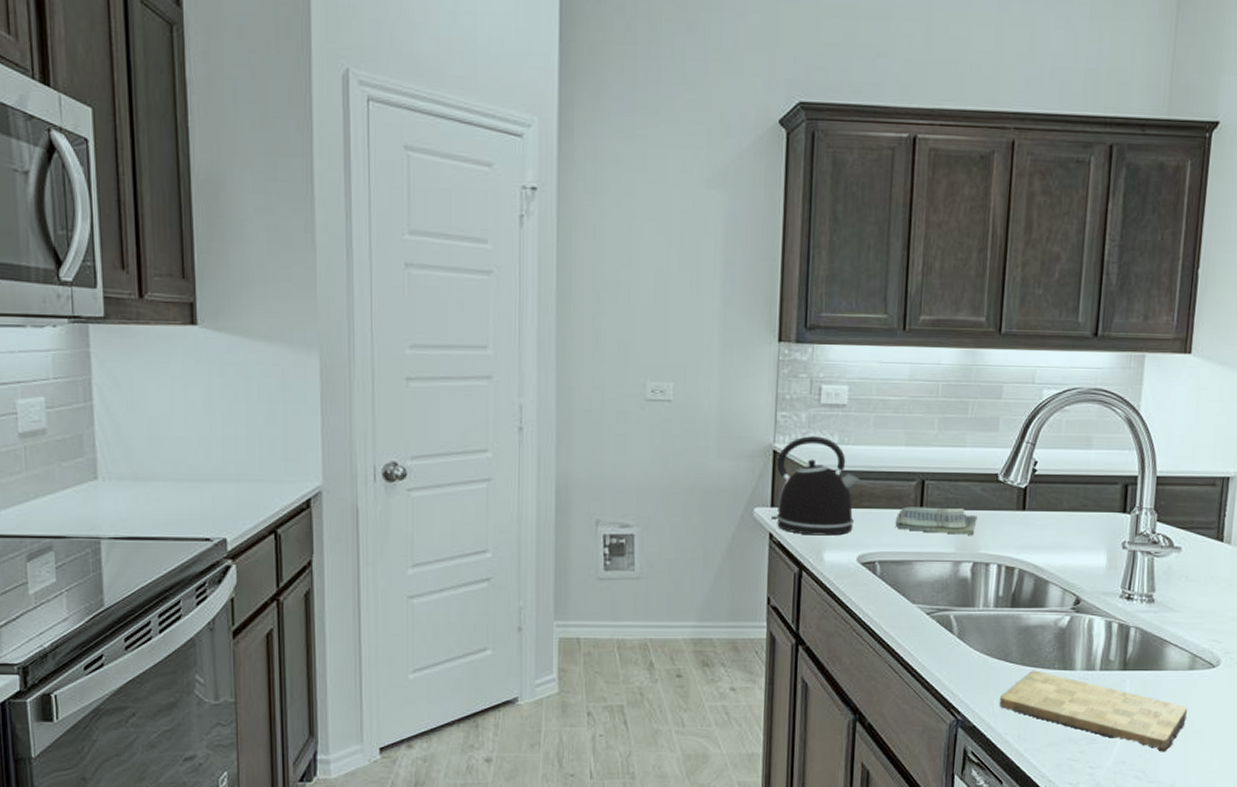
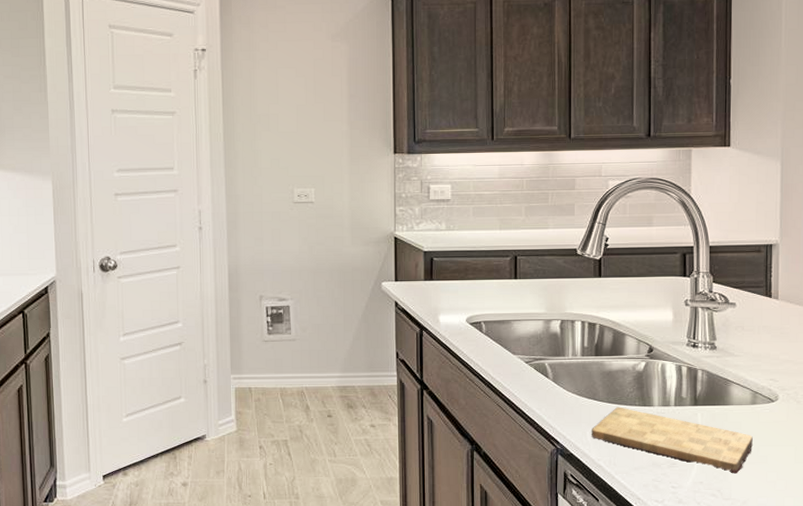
kettle: present [770,436,860,536] -> none [395,225,465,303]
dish towel: present [895,506,977,535] -> none [495,277,562,298]

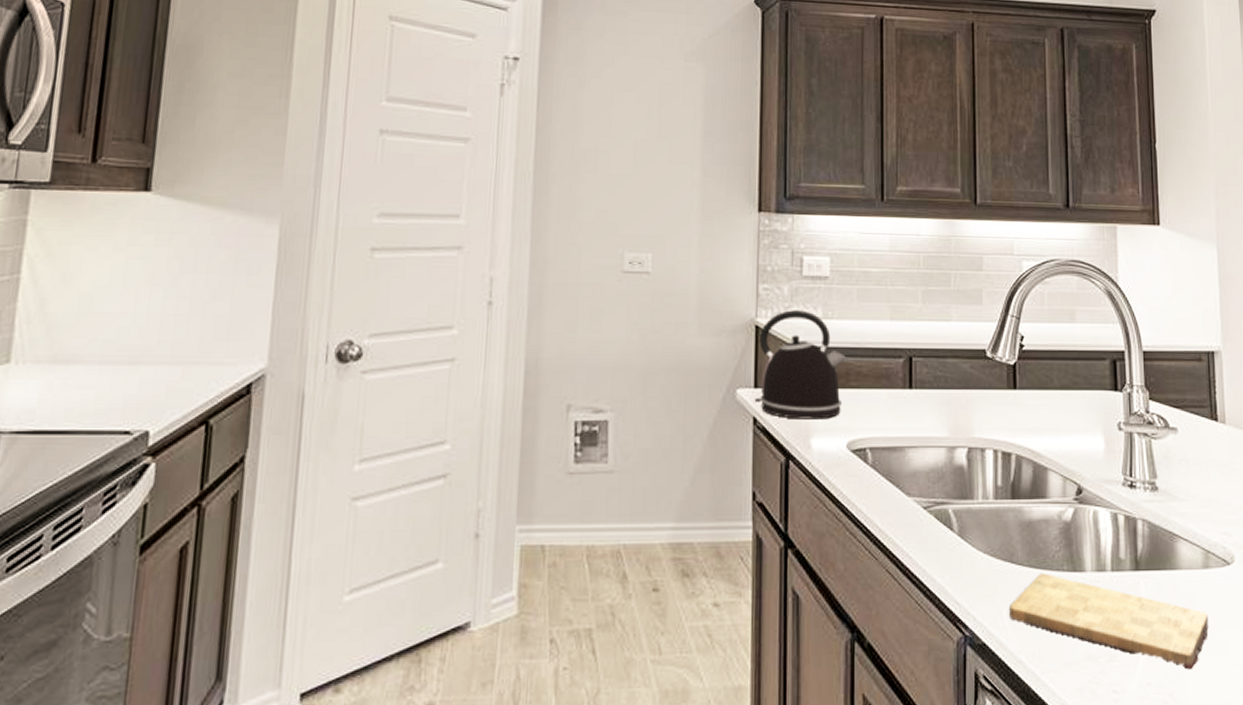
kettle: none [395,225,465,303] -> present [754,310,846,420]

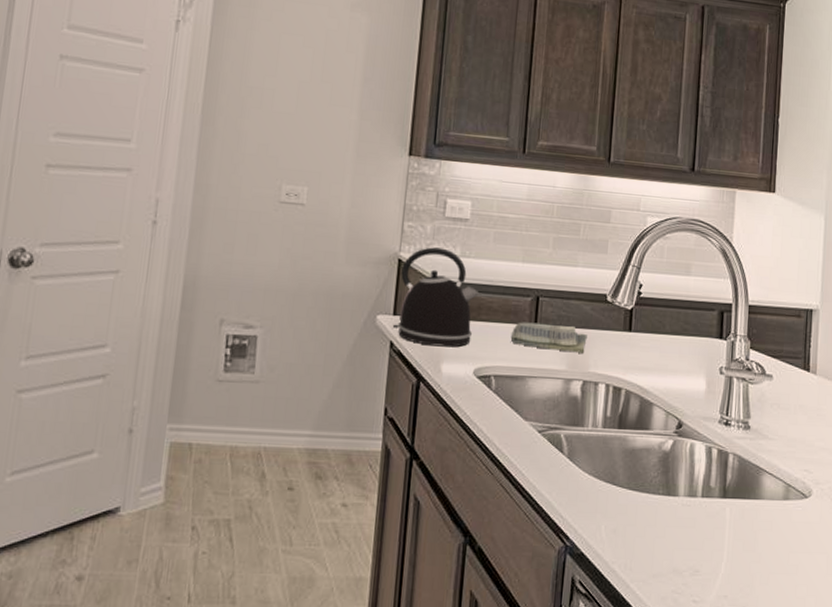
dish towel: none [884,386,968,417] -> present [510,322,587,353]
cutting board: present [1009,573,1209,670] -> none [607,495,783,587]

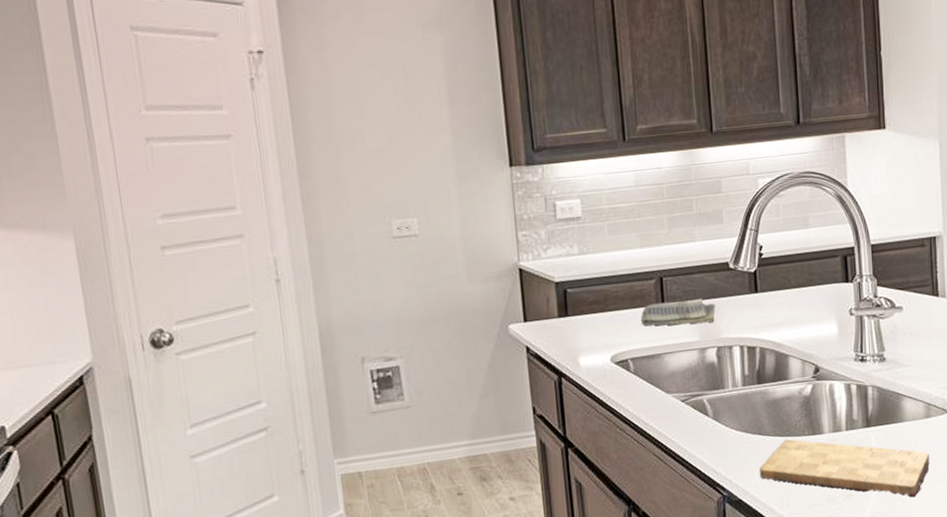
kettle: present [392,247,479,348] -> none [524,249,603,344]
cutting board: none [607,495,783,587] -> present [760,439,930,498]

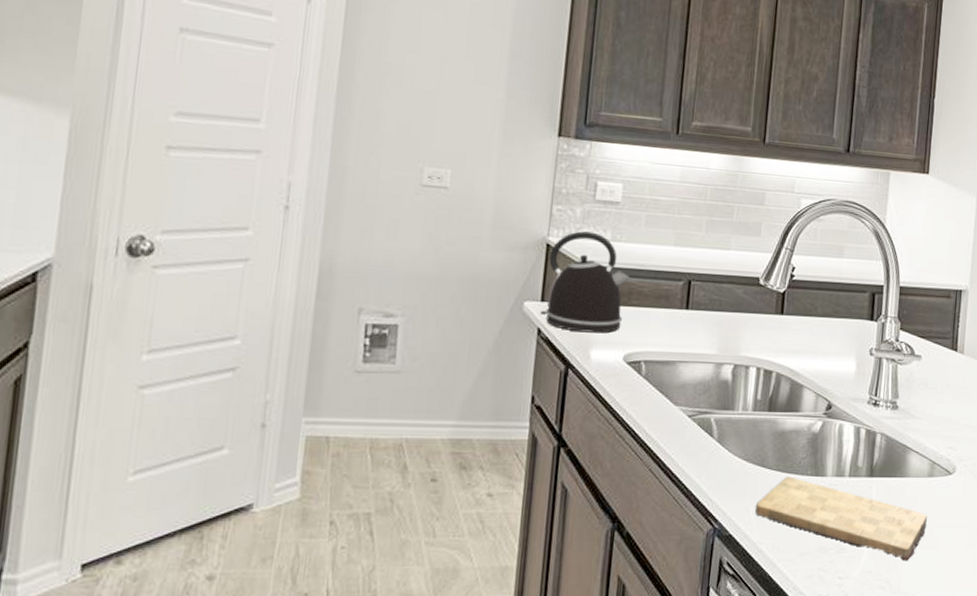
kettle: none [524,249,603,344] -> present [540,231,630,333]
dish towel: present [641,298,715,326] -> none [661,306,739,337]

